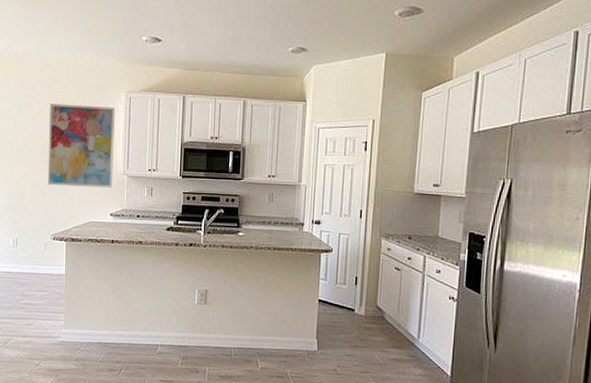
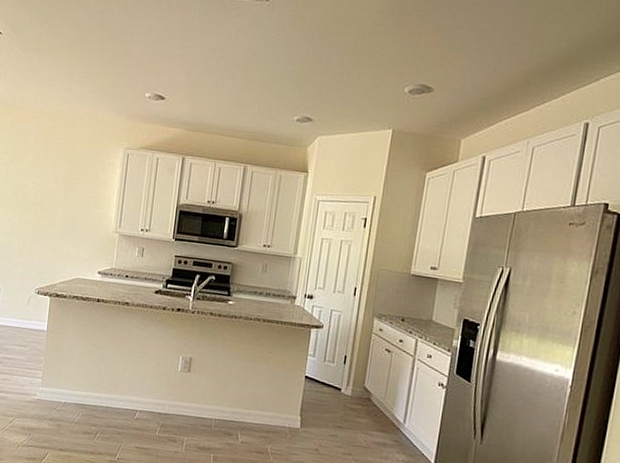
wall art: present [47,104,115,188] -> none [36,154,112,245]

